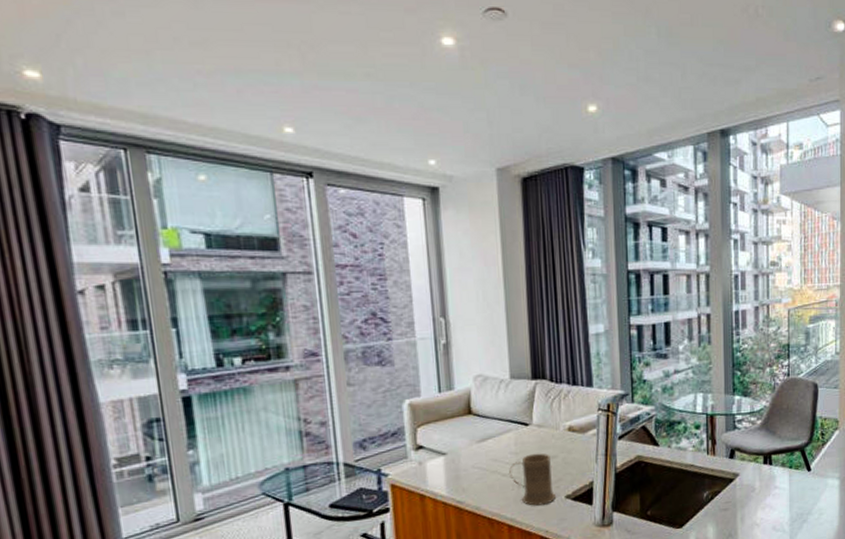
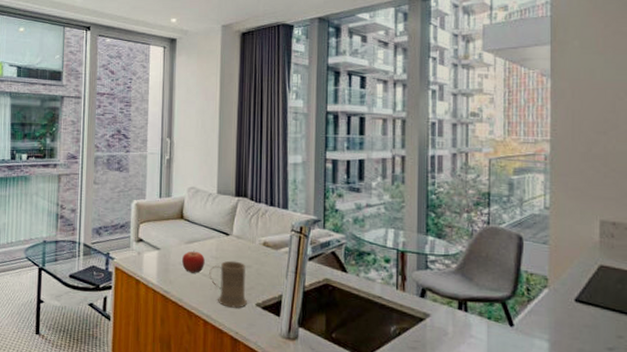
fruit: none [474,449,503,476] -> present [181,251,205,273]

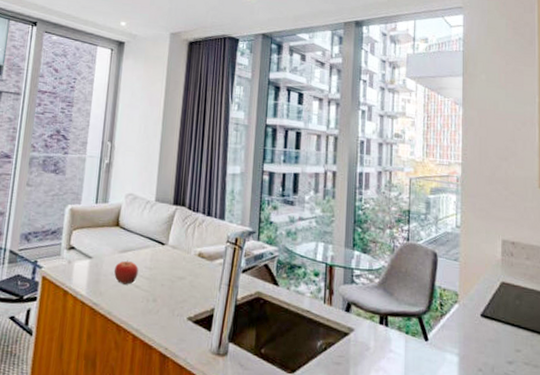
mug: present [209,260,248,308] -> none [141,271,180,322]

